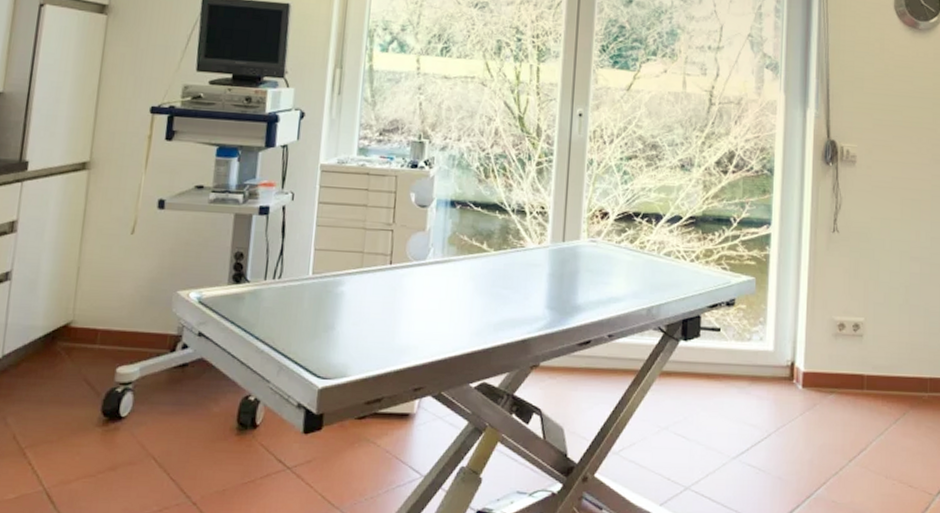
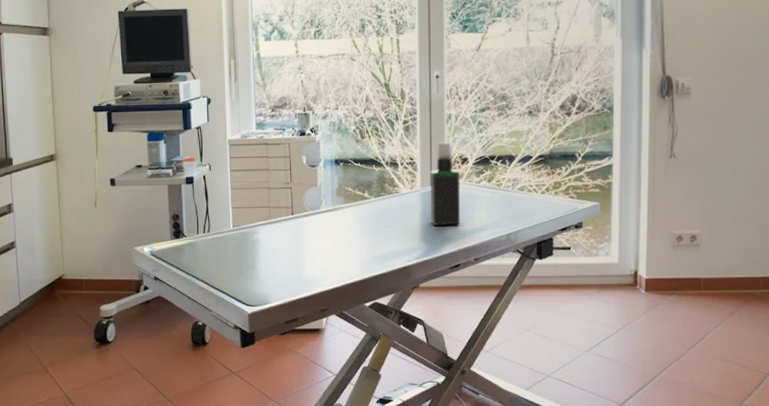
spray bottle: none [560,190,598,292] -> present [431,141,461,226]

